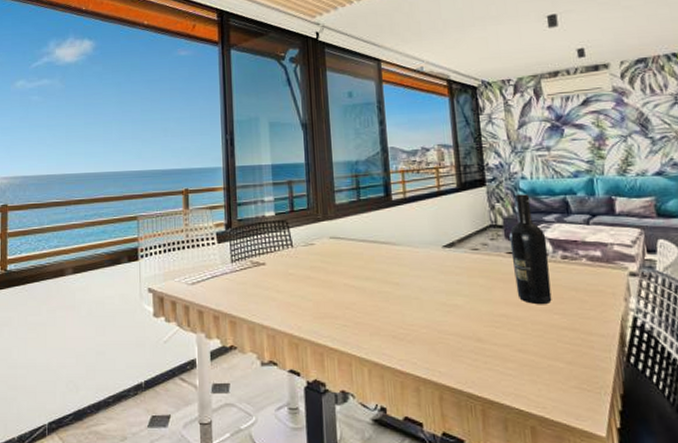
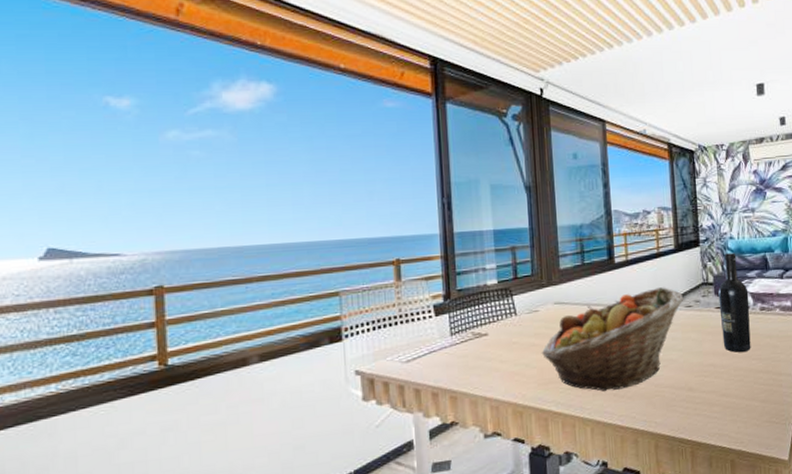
fruit basket: none [317,227,469,332] -> present [541,287,684,391]

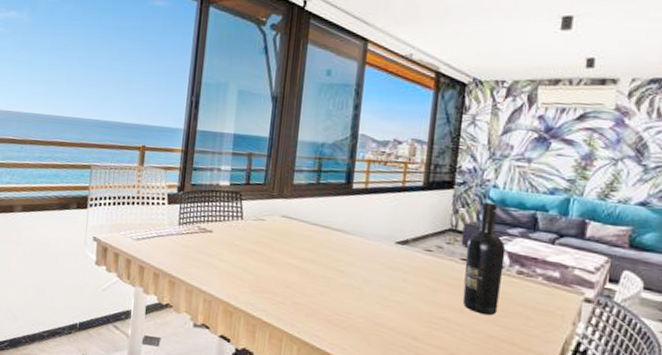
fruit basket: present [541,287,684,391] -> none [260,222,425,318]

